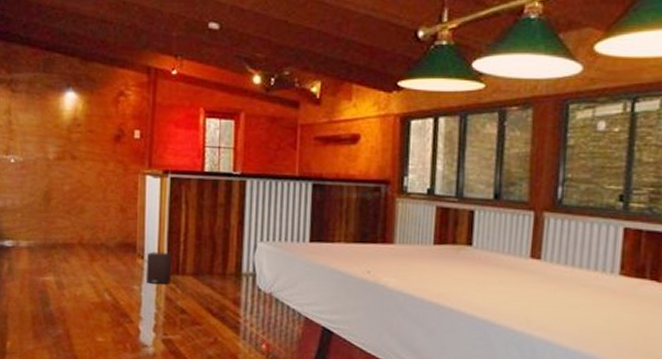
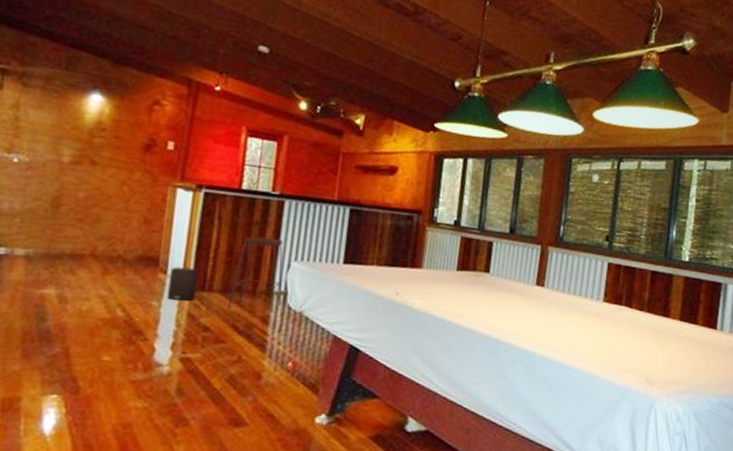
bar stool: none [200,218,251,295] -> present [227,236,283,313]

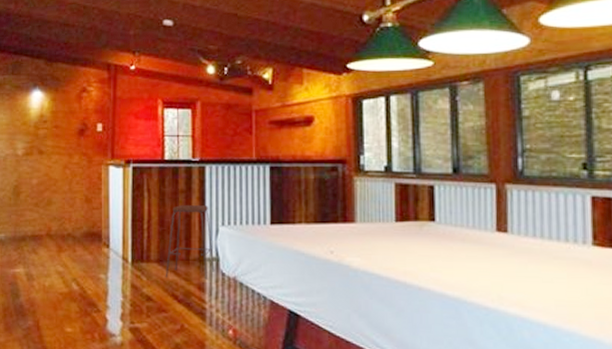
pedal bin: present [167,266,199,301] -> none [111,240,137,272]

